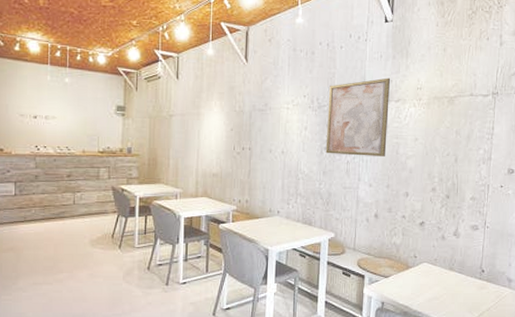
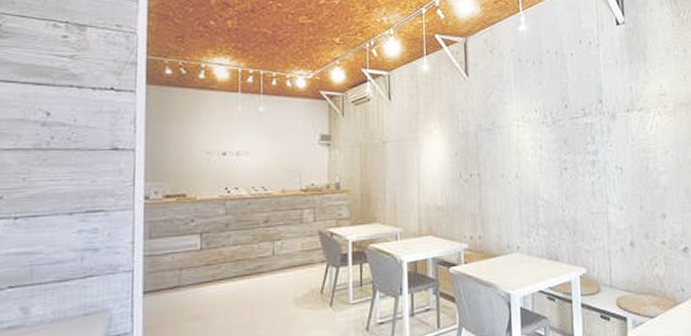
wall art: present [325,77,391,157] -> none [563,85,634,175]

